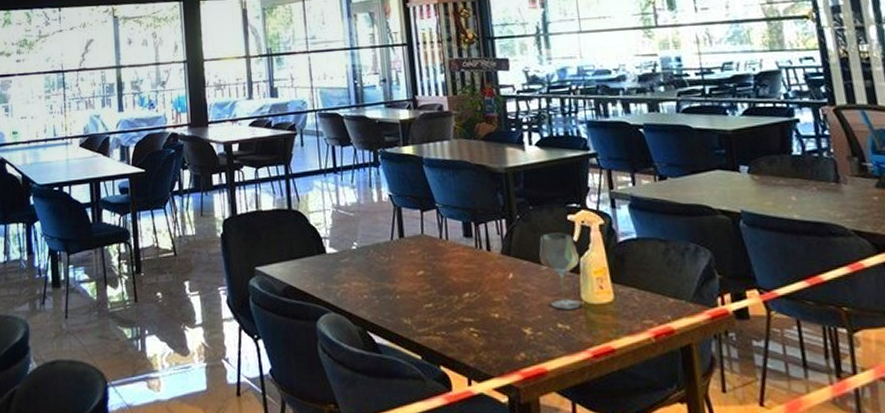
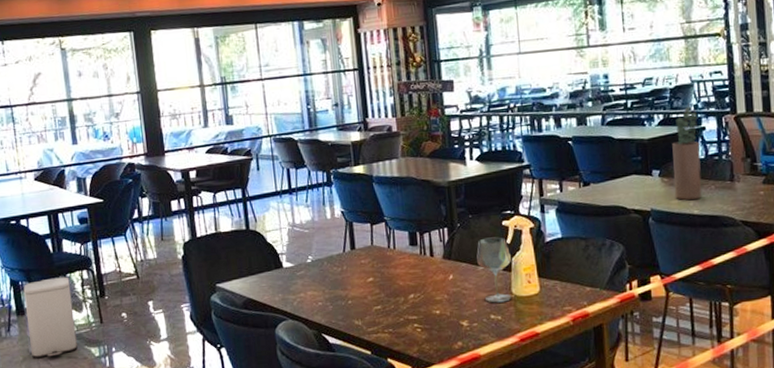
pedal bin: none [60,249,110,337] -> present [23,277,78,359]
vase: none [761,91,802,203] -> present [672,103,702,201]

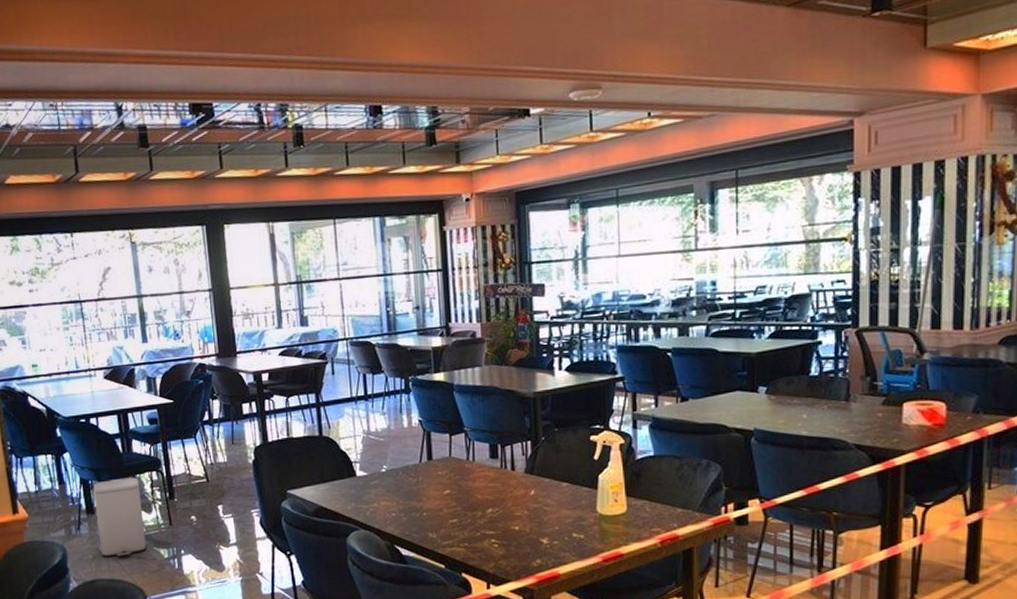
wine glass: present [476,237,512,303] -> none [561,452,599,521]
vase: present [672,103,702,201] -> none [781,314,815,421]

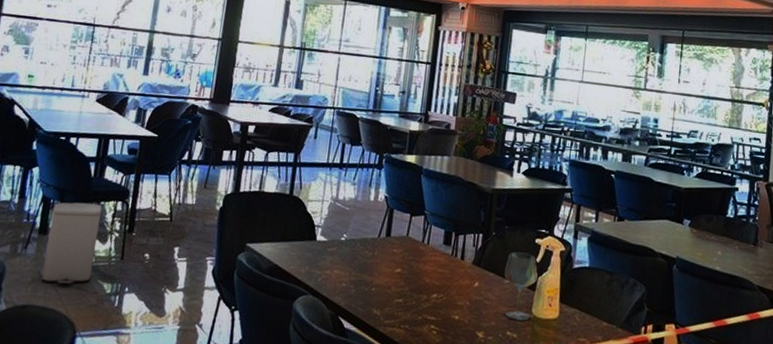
wine glass: none [561,452,599,521] -> present [504,251,538,321]

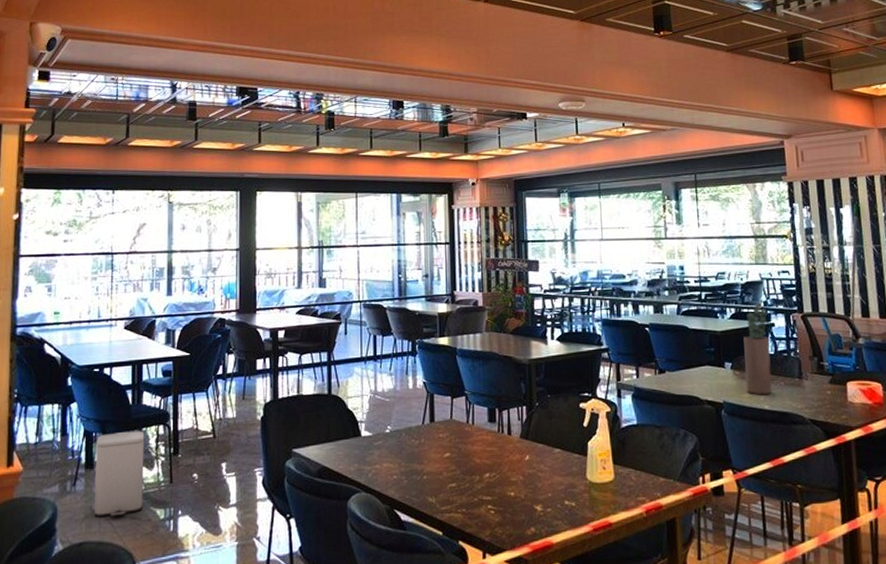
wine glass: present [504,251,538,321] -> none [553,419,588,488]
vase: none [700,162,734,257] -> present [743,299,772,395]

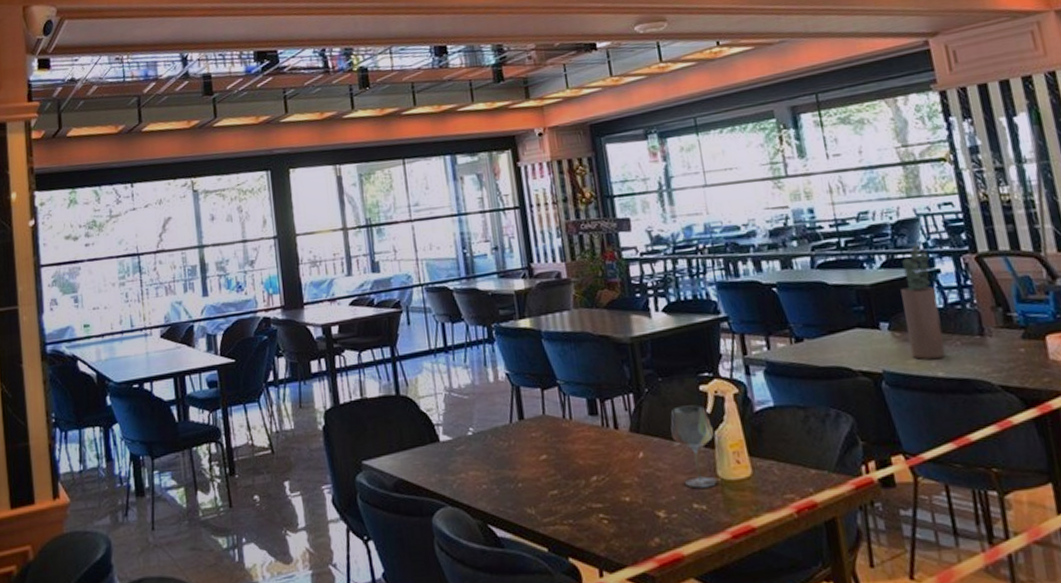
pedal bin: present [94,431,145,518] -> none [144,450,203,551]
wine glass: none [553,419,588,488] -> present [670,405,718,489]

